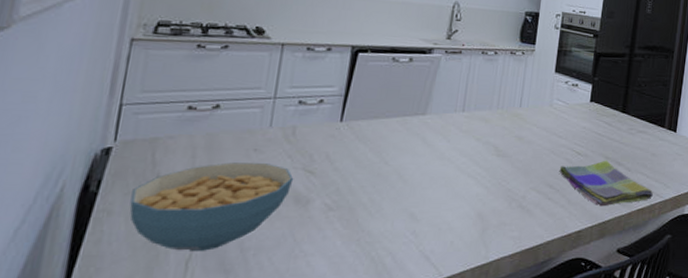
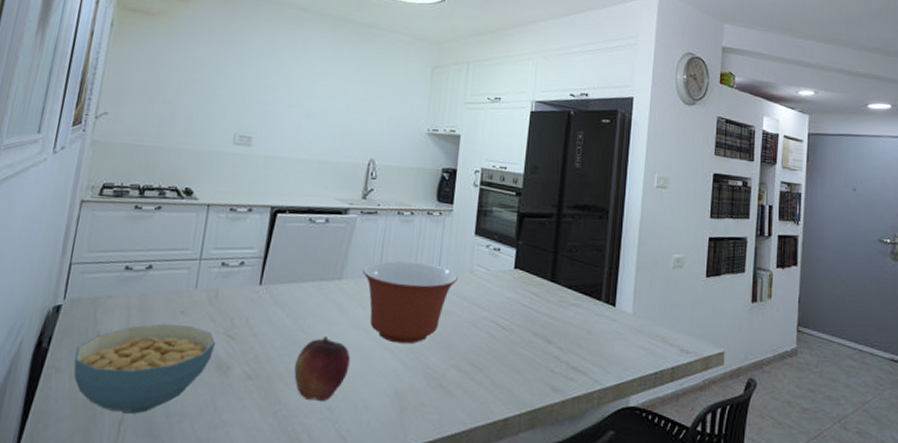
fruit: none [377,168,434,227] -> present [294,336,350,402]
mixing bowl: none [446,96,538,171] -> present [362,260,458,344]
dish towel: present [559,160,653,207] -> none [482,336,590,392]

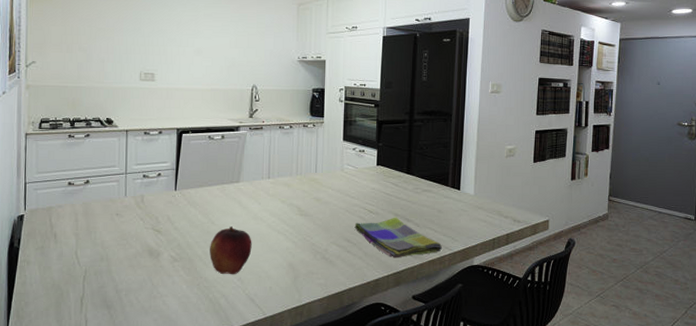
cereal bowl: present [73,324,216,414] -> none [40,224,147,291]
mixing bowl: present [362,260,458,344] -> none [255,165,332,229]
dish towel: none [482,336,590,392] -> present [354,217,442,258]

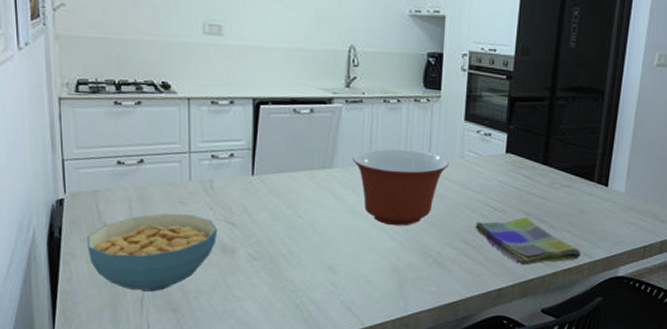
cereal bowl: none [40,224,147,291] -> present [87,213,218,292]
fruit: present [210,226,252,275] -> none [296,221,348,278]
mixing bowl: none [255,165,332,229] -> present [352,148,449,226]

